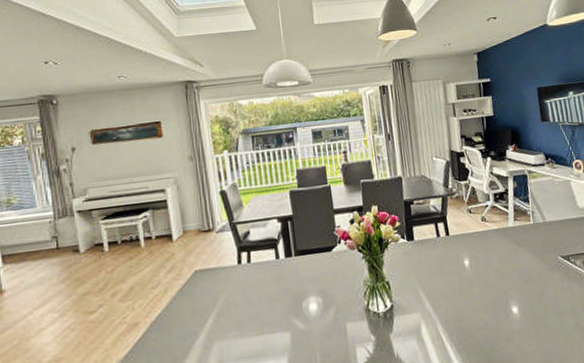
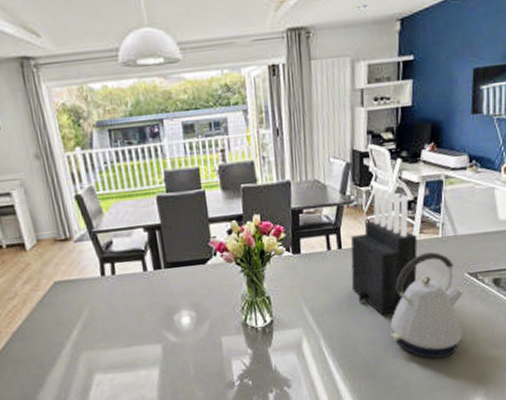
knife block: none [456,181,518,298] -> present [351,187,418,315]
kettle: none [499,237,567,342] -> present [389,252,464,359]

